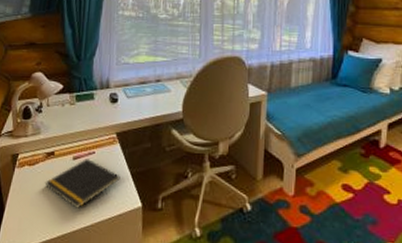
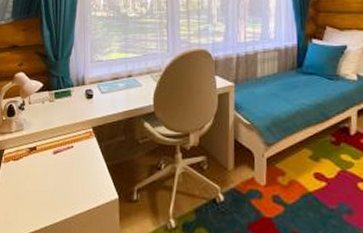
notepad: present [45,159,121,208] -> none [28,153,98,201]

